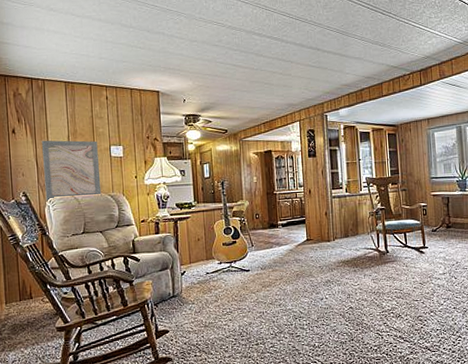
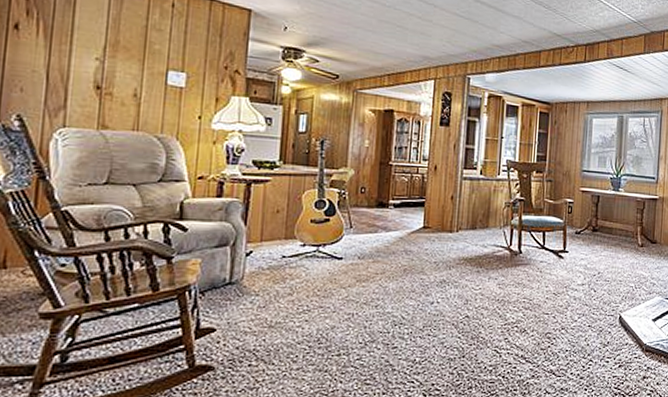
wall art: present [41,140,102,201] -> none [53,46,149,136]

